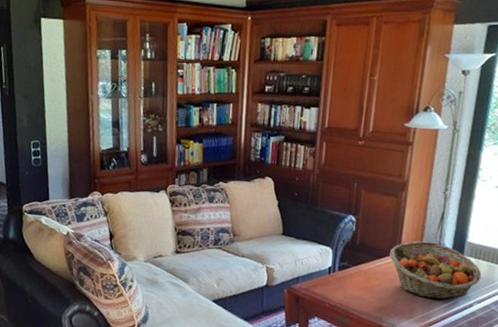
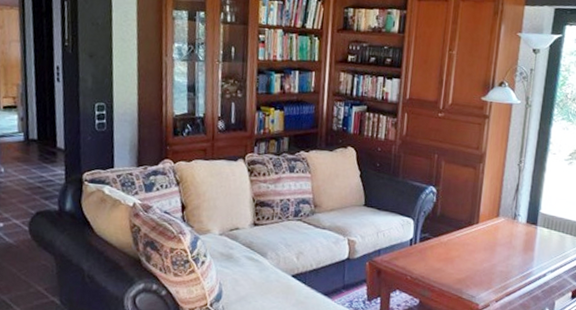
fruit basket: present [389,241,482,300] -> none [468,212,554,270]

